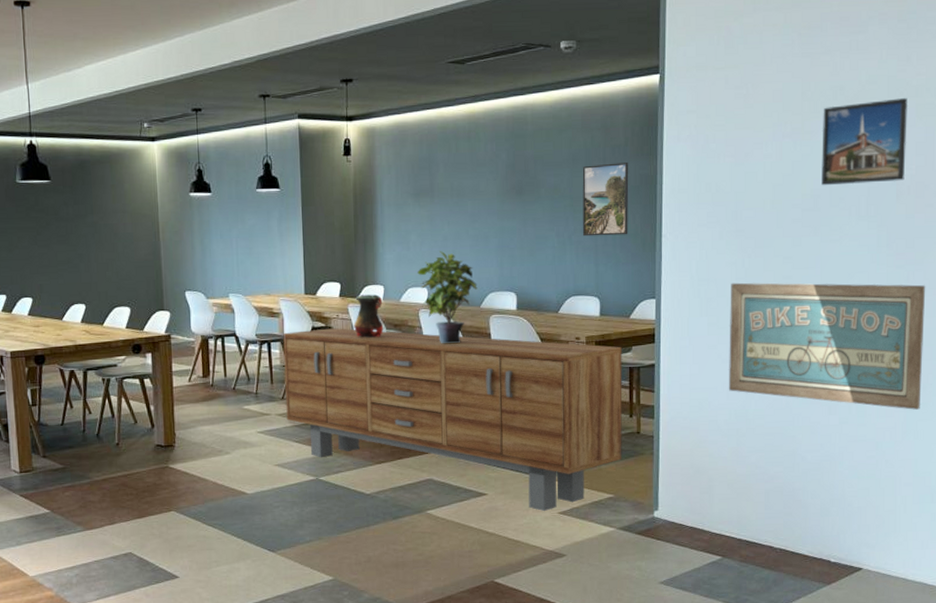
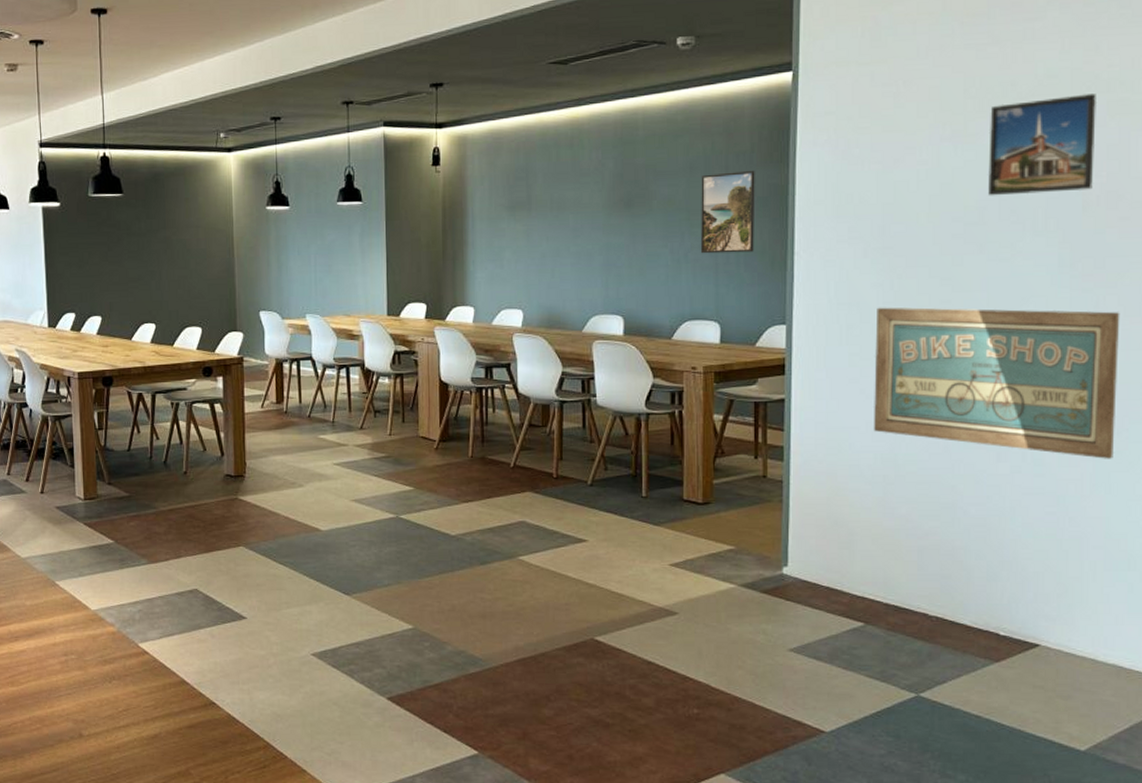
sideboard: present [283,328,623,511] -> none [363,352,746,562]
vase: present [354,294,384,338] -> none [440,316,473,364]
potted plant: present [417,250,478,343] -> none [512,268,579,371]

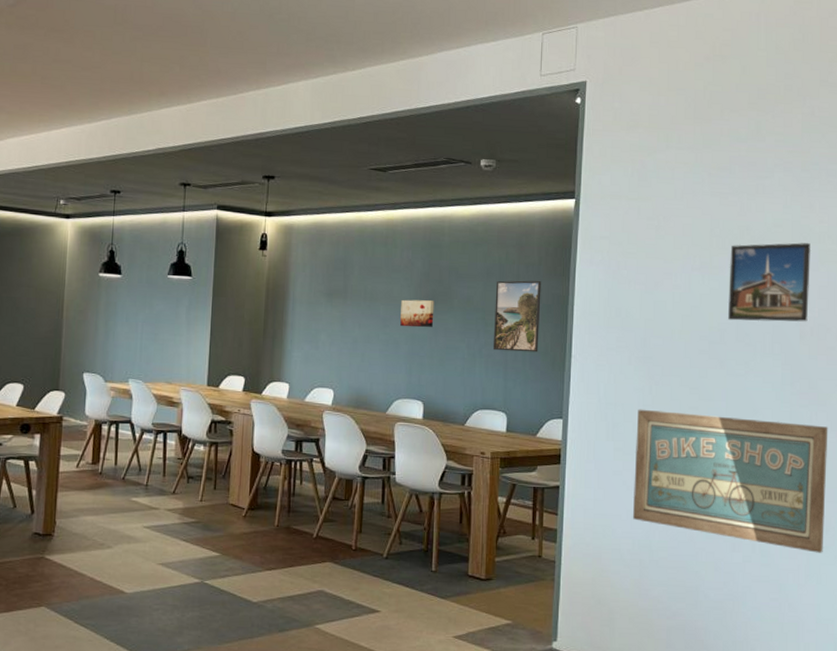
wall art: none [592,204,631,236] -> present [400,299,435,328]

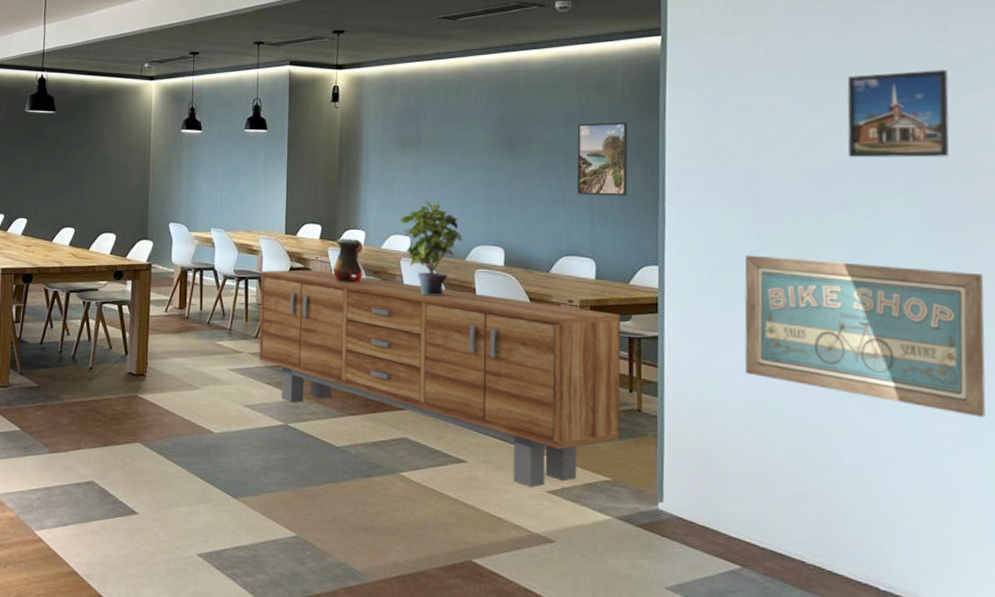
sideboard: none [176,422,527,634] -> present [259,269,621,488]
vase: none [255,391,287,436] -> present [333,239,364,283]
potted plant: none [325,352,385,448] -> present [401,199,463,295]
wall art: present [400,299,435,328] -> none [477,145,512,174]

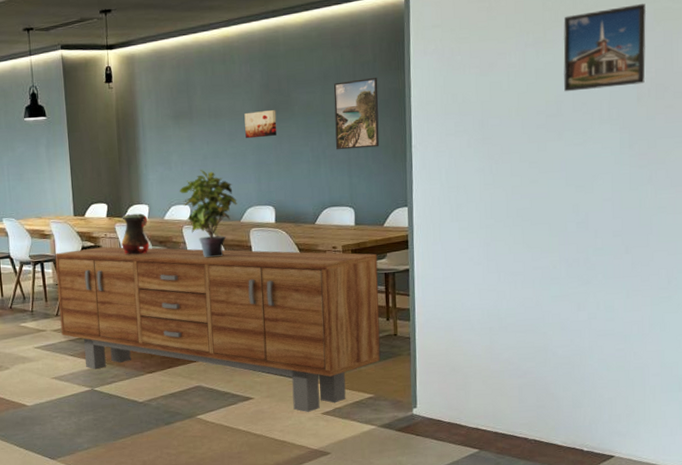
wall art: none [477,145,512,174] -> present [244,110,277,139]
wall art: present [744,255,986,417] -> none [479,183,669,304]

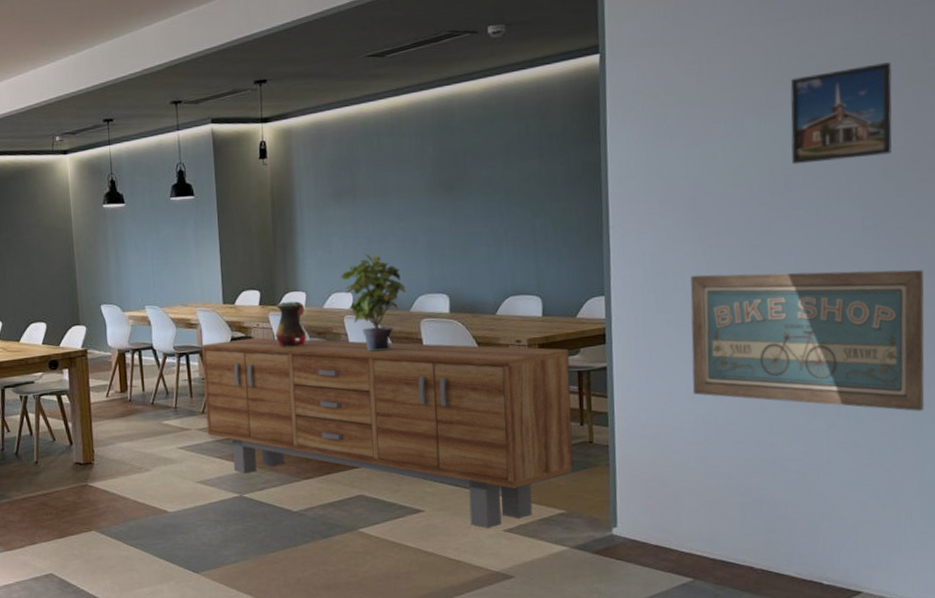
wall art: present [244,110,277,139] -> none [414,187,452,219]
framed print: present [333,78,380,150] -> none [517,150,571,232]
wall art: none [479,183,669,304] -> present [690,269,925,411]

